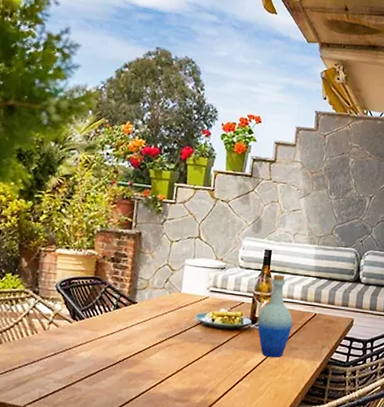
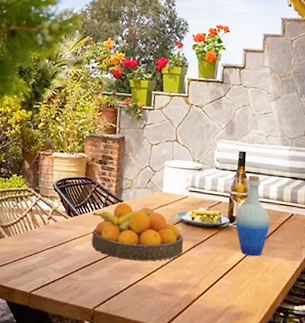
fruit bowl: none [99,305,202,367] -> present [91,203,183,262]

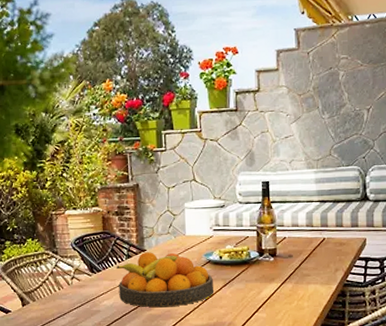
bottle: present [235,174,270,256] -> none [265,204,302,286]

